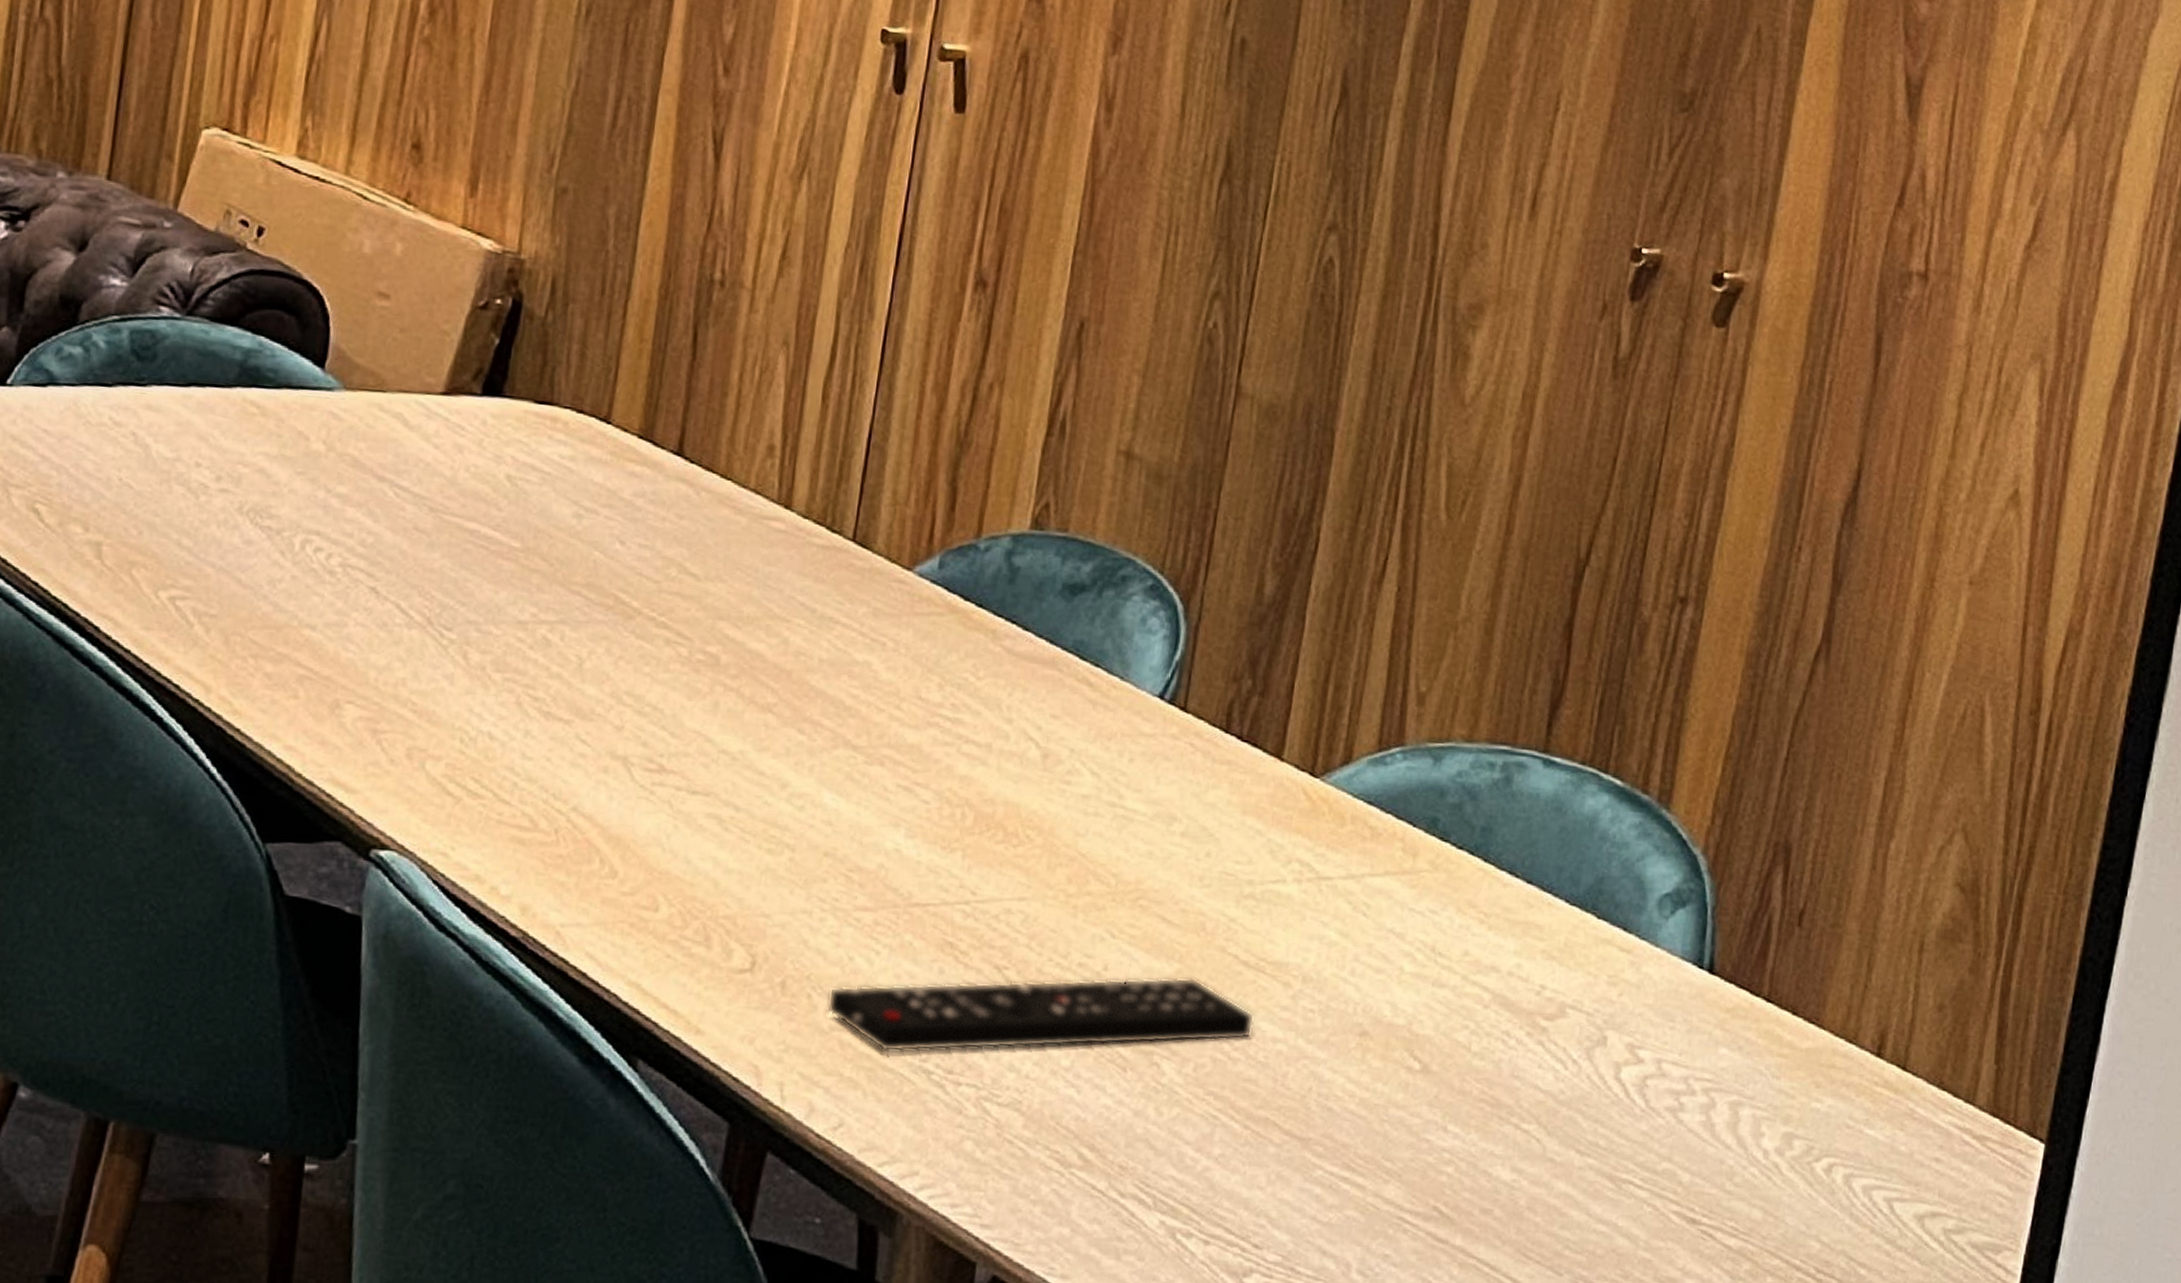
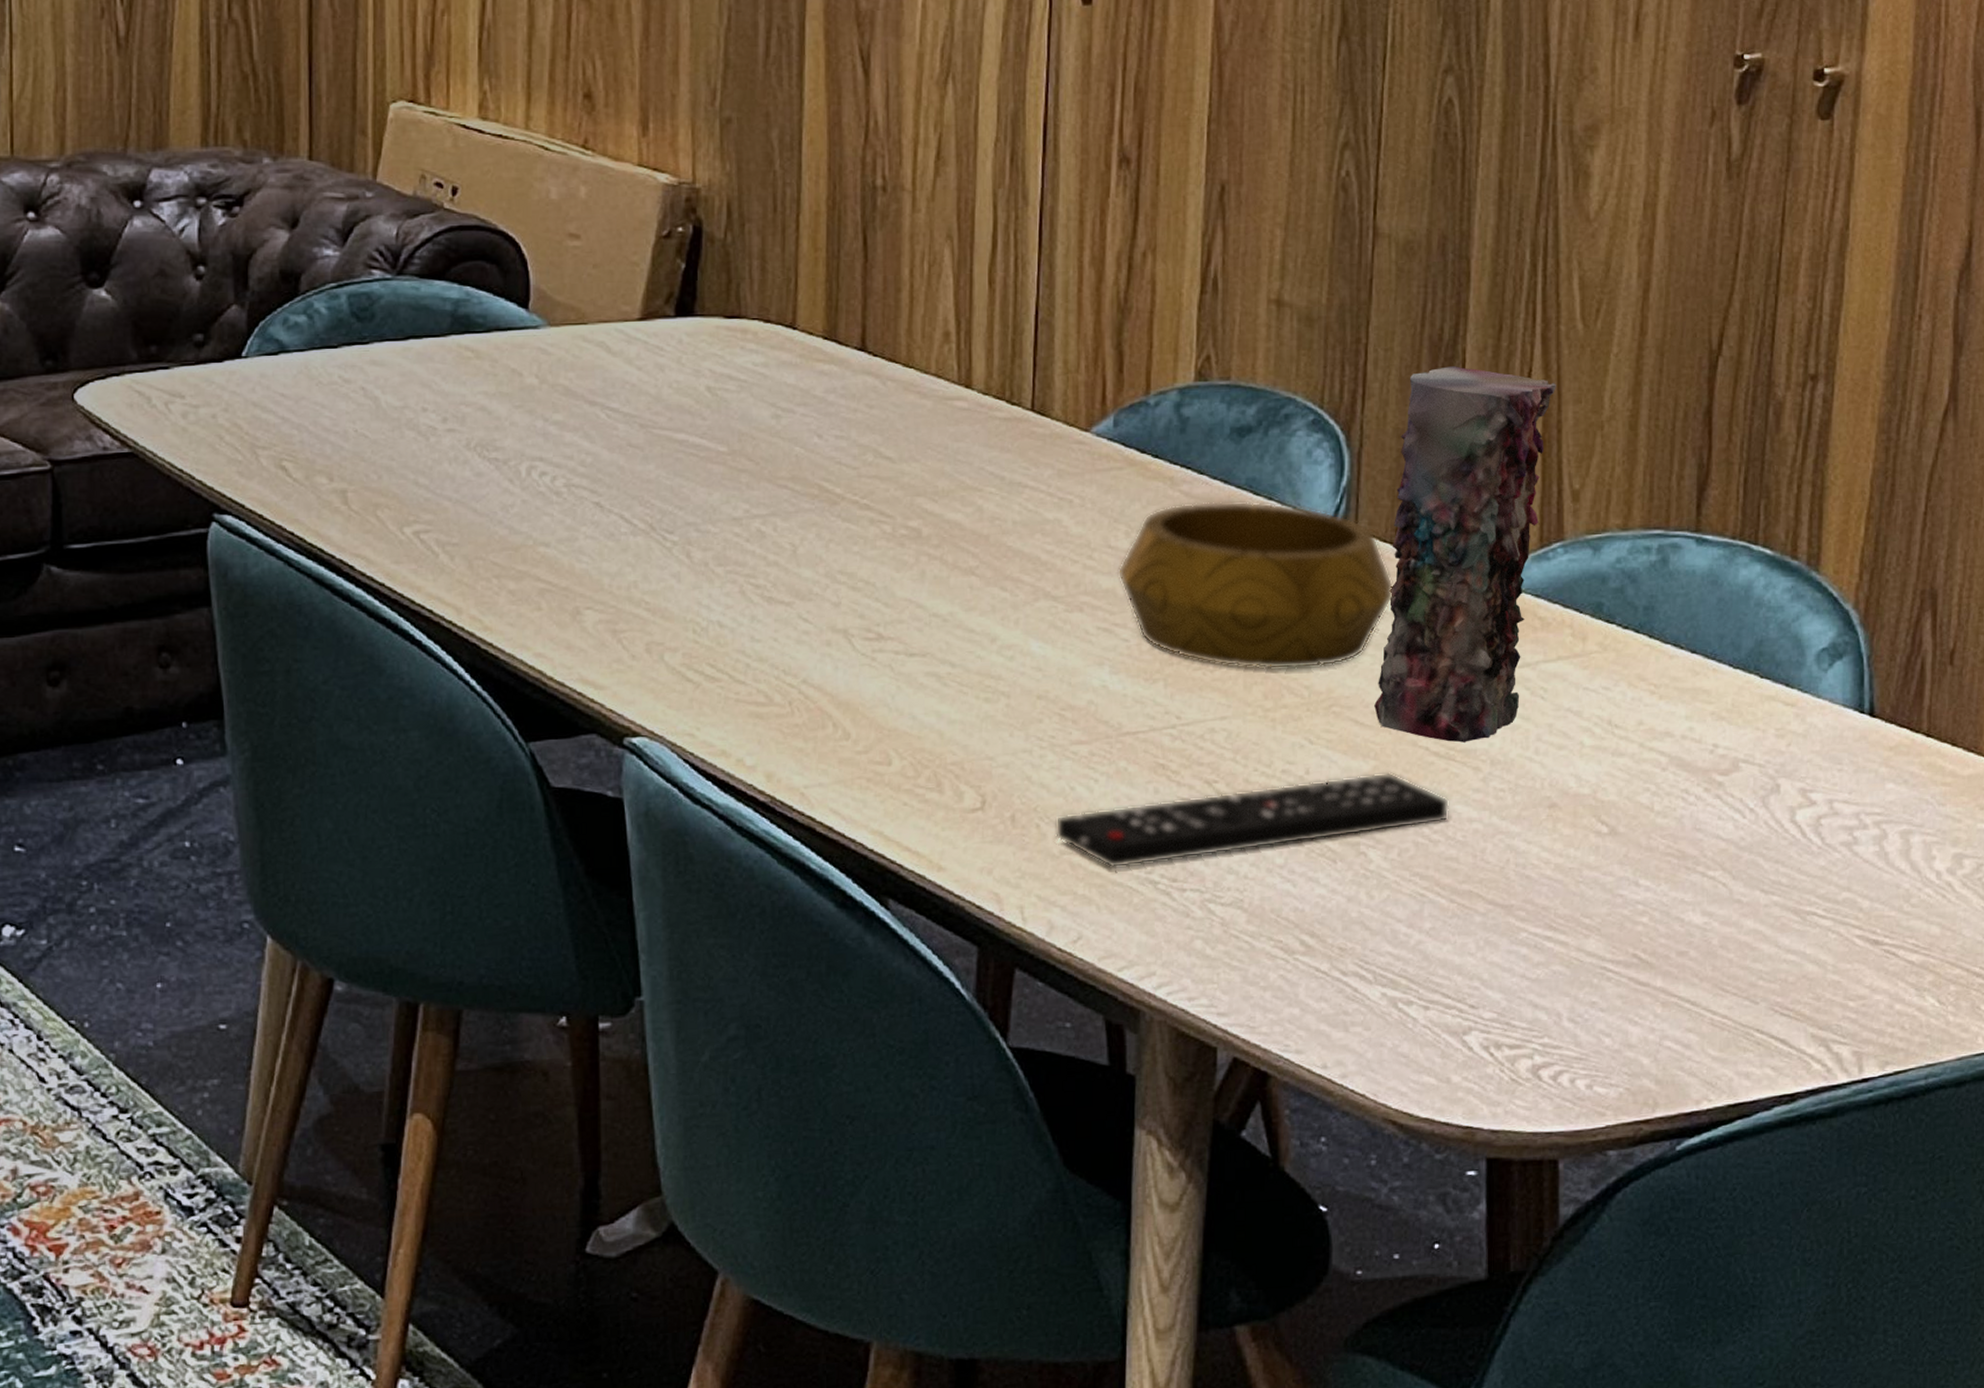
decorative bowl: none [925,660,1218,855] -> present [1117,501,1393,670]
vase: none [1184,544,1412,954] -> present [1374,366,1556,743]

